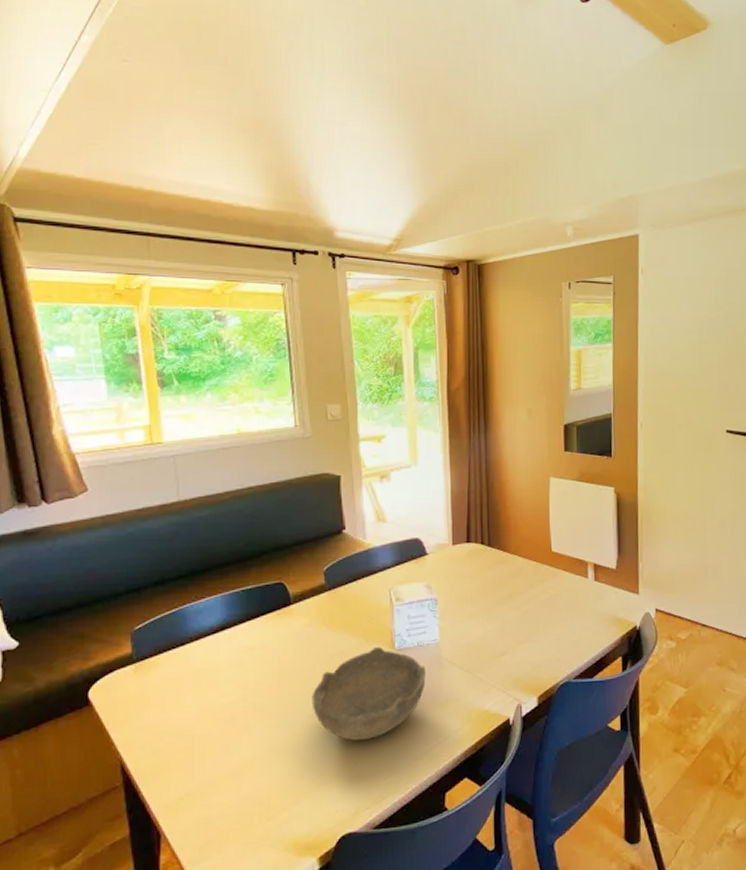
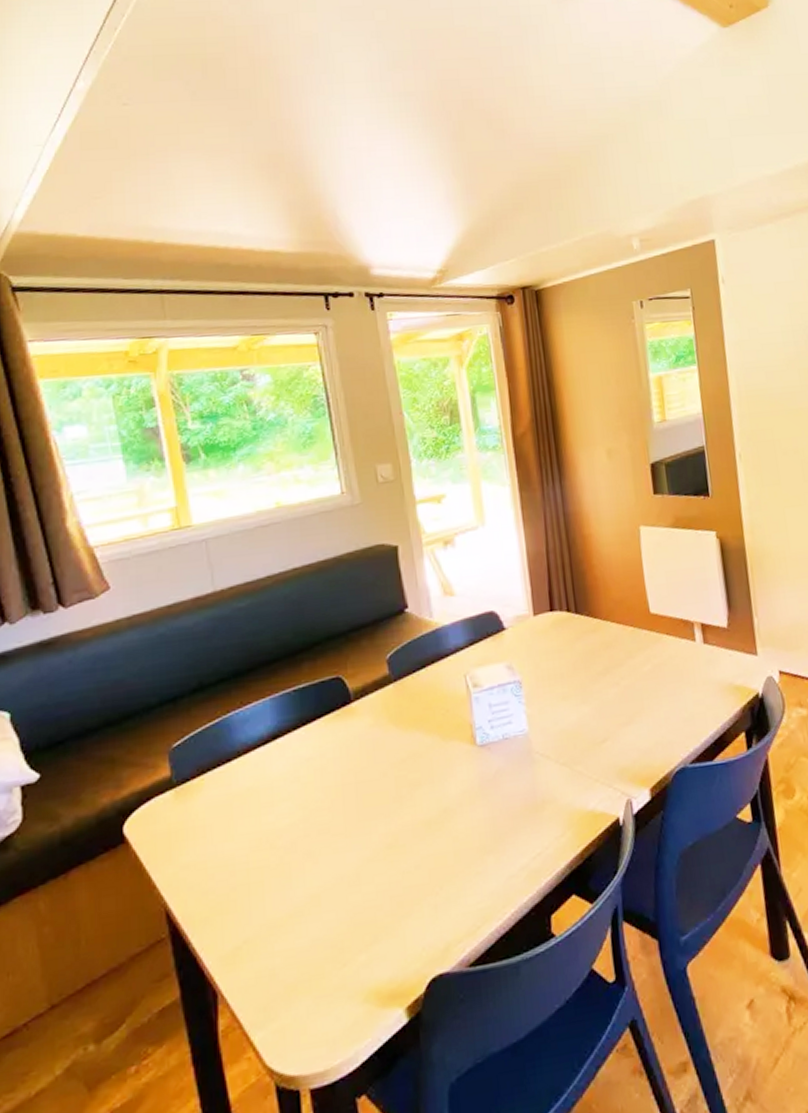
bowl: present [311,647,426,741] -> none [383,744,516,861]

